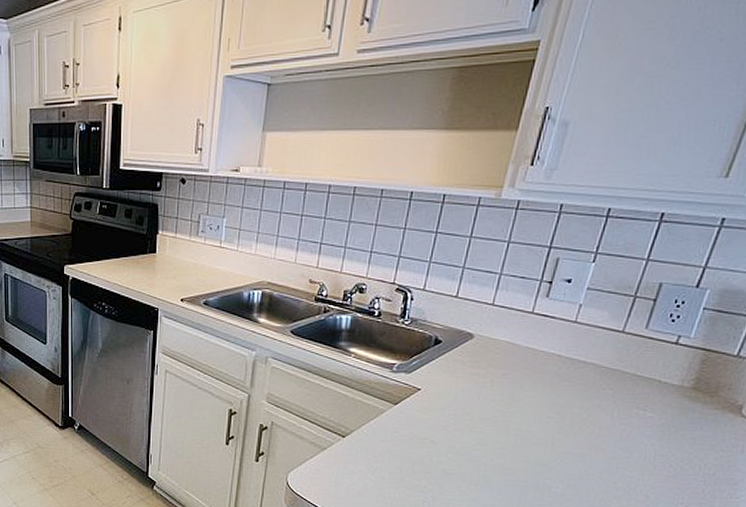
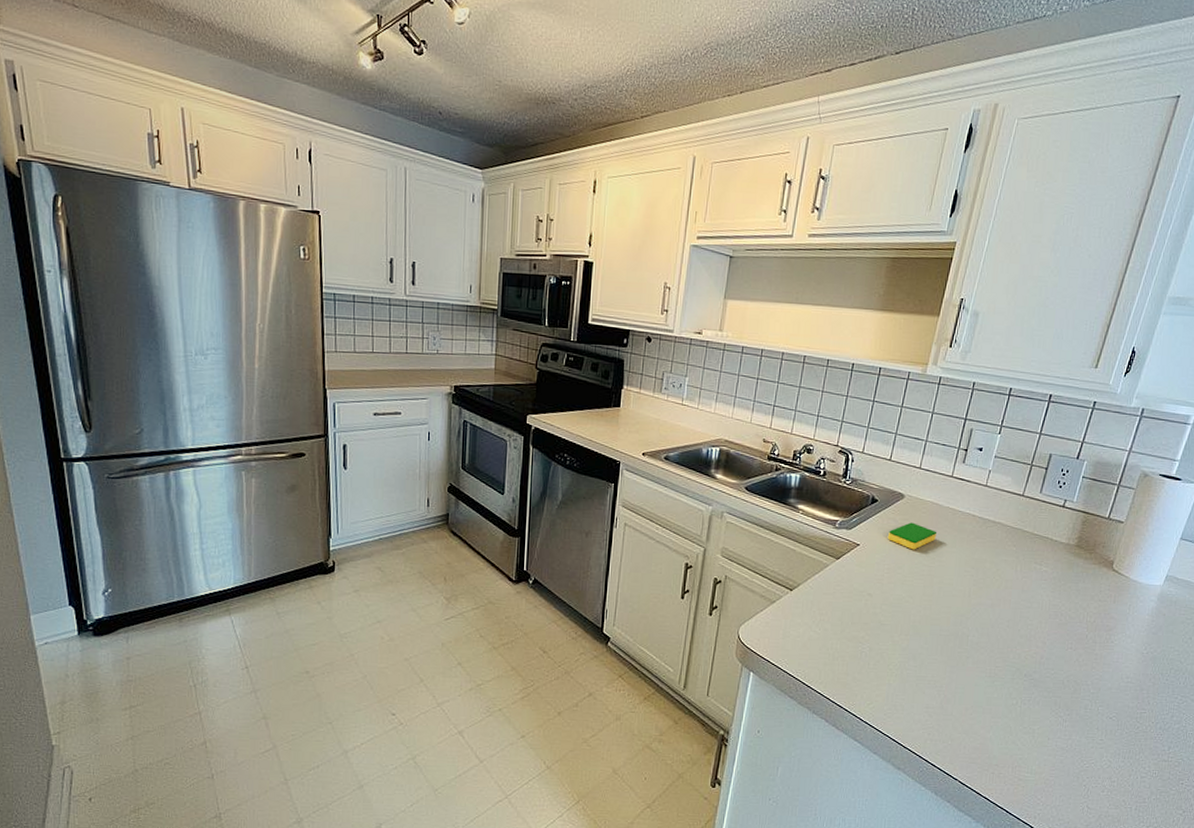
dish sponge: none [453,364,514,395] -> present [887,522,937,550]

